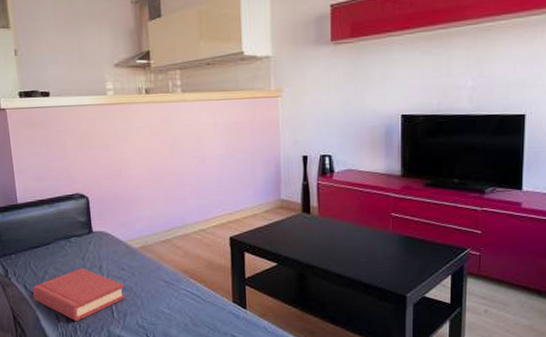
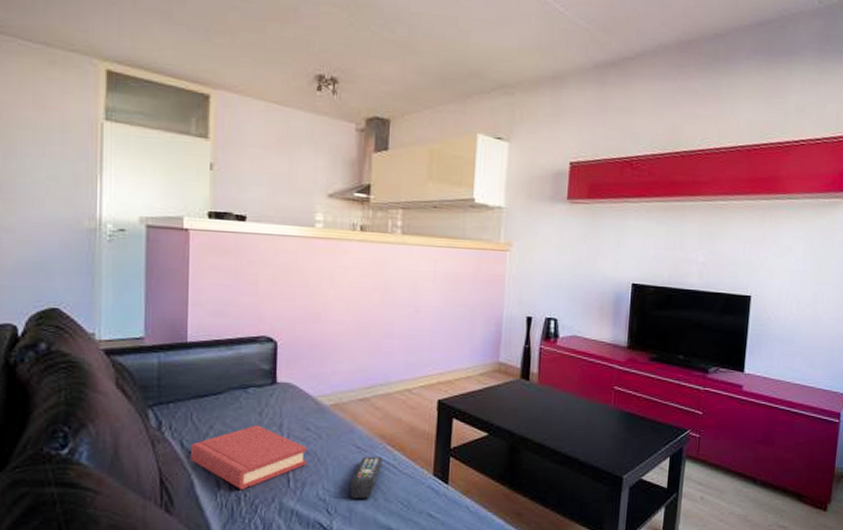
remote control: none [162,288,189,325] -> present [349,456,384,499]

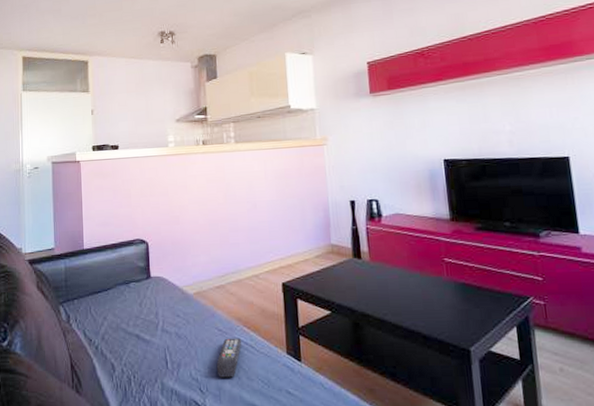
hardback book: present [191,425,307,490] -> none [92,314,179,372]

